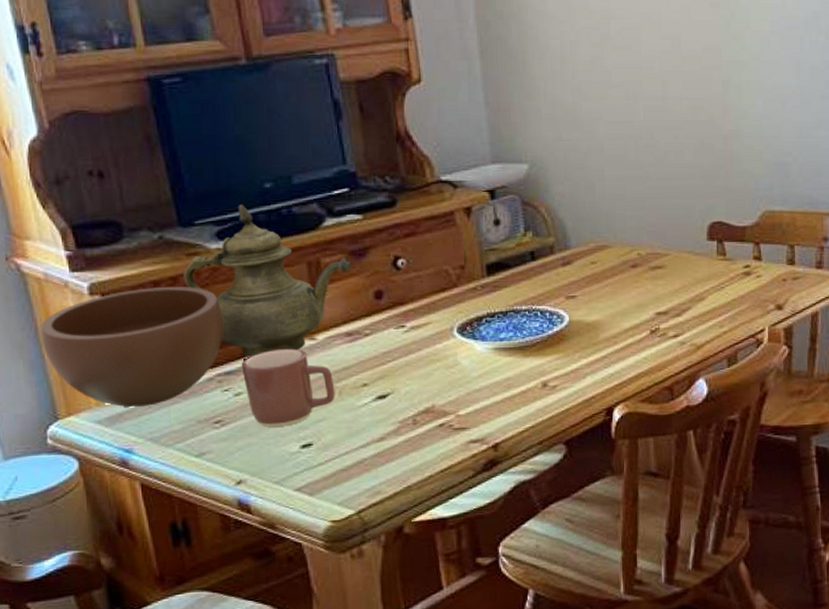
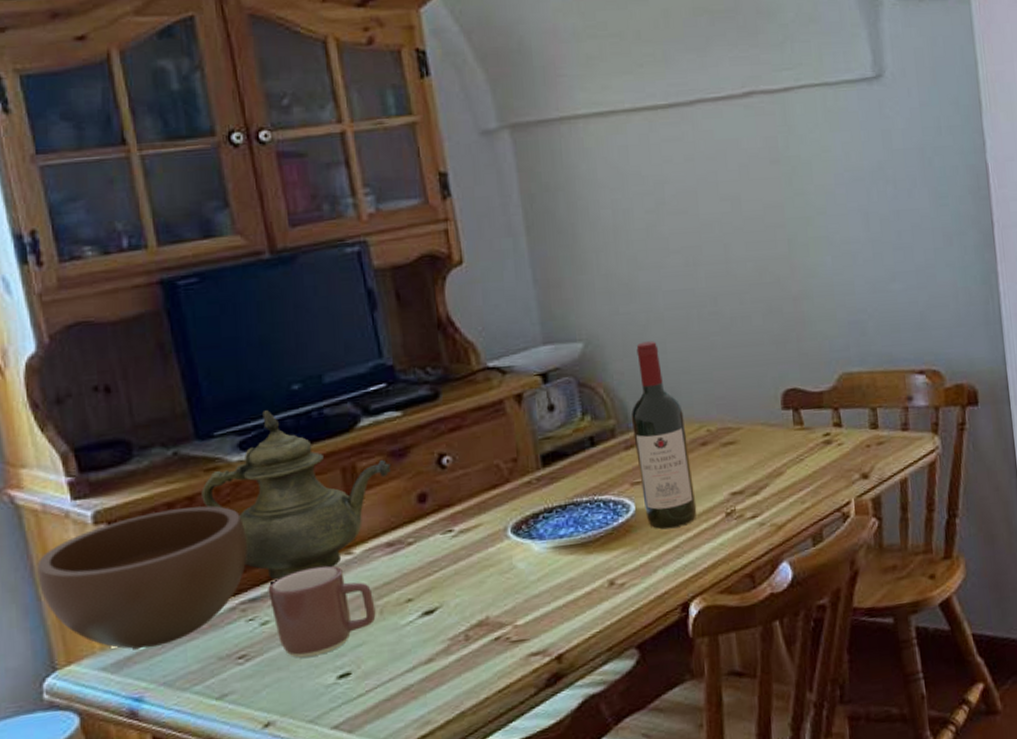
wine bottle: none [569,167,625,341] -> present [631,341,697,529]

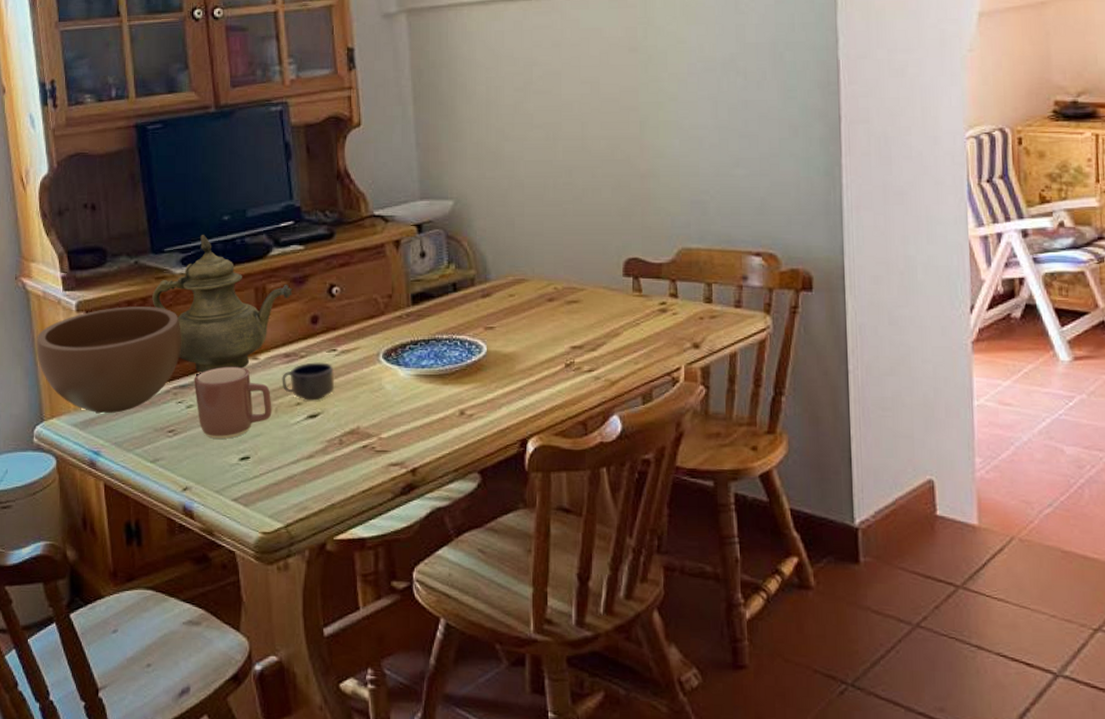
mug: none [385,547,455,595] -> present [282,362,335,401]
wine bottle: present [631,341,697,529] -> none [489,204,540,372]

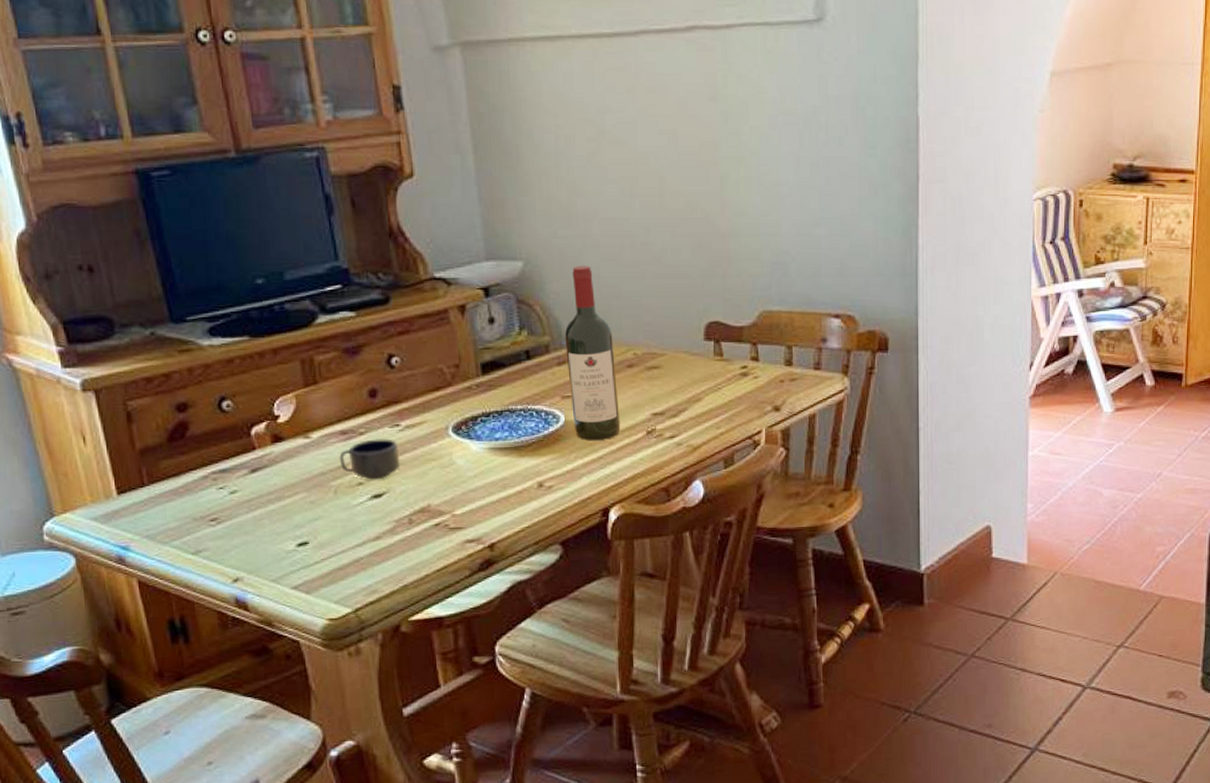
bowl: present [36,307,181,413] -> none [34,383,218,504]
teapot: present [152,235,293,373] -> none [176,301,346,455]
mug: present [194,366,272,439] -> none [236,446,331,525]
wine bottle: none [489,204,540,372] -> present [564,265,621,441]

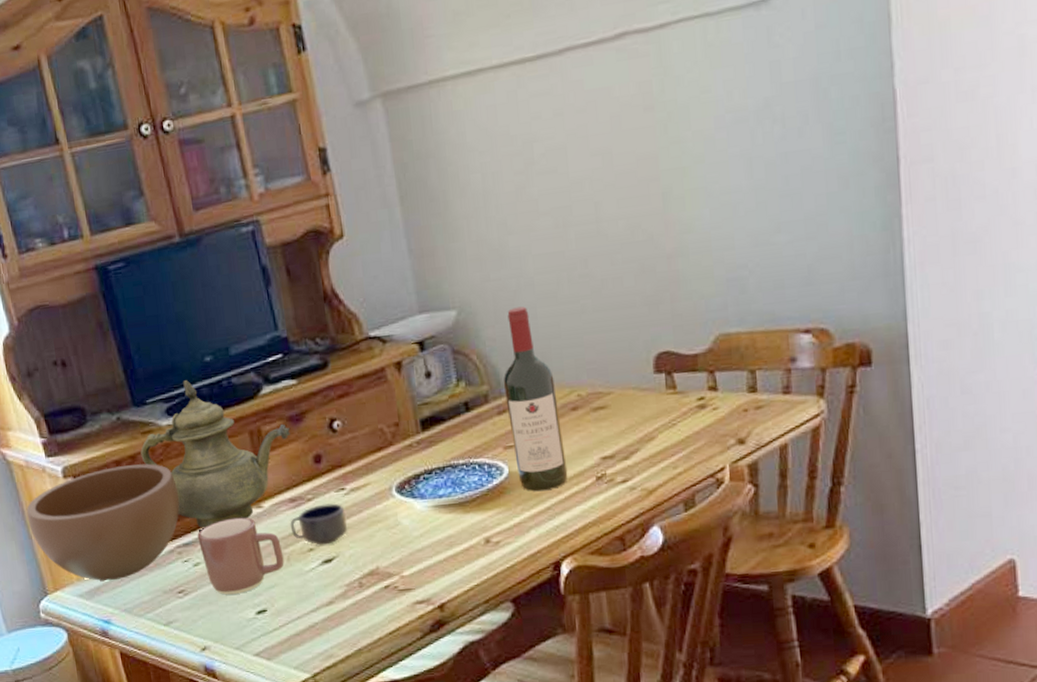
bowl: none [34,383,218,504] -> present [26,463,180,581]
teapot: none [176,301,346,455] -> present [140,380,291,528]
mug: none [236,446,331,525] -> present [197,517,284,595]

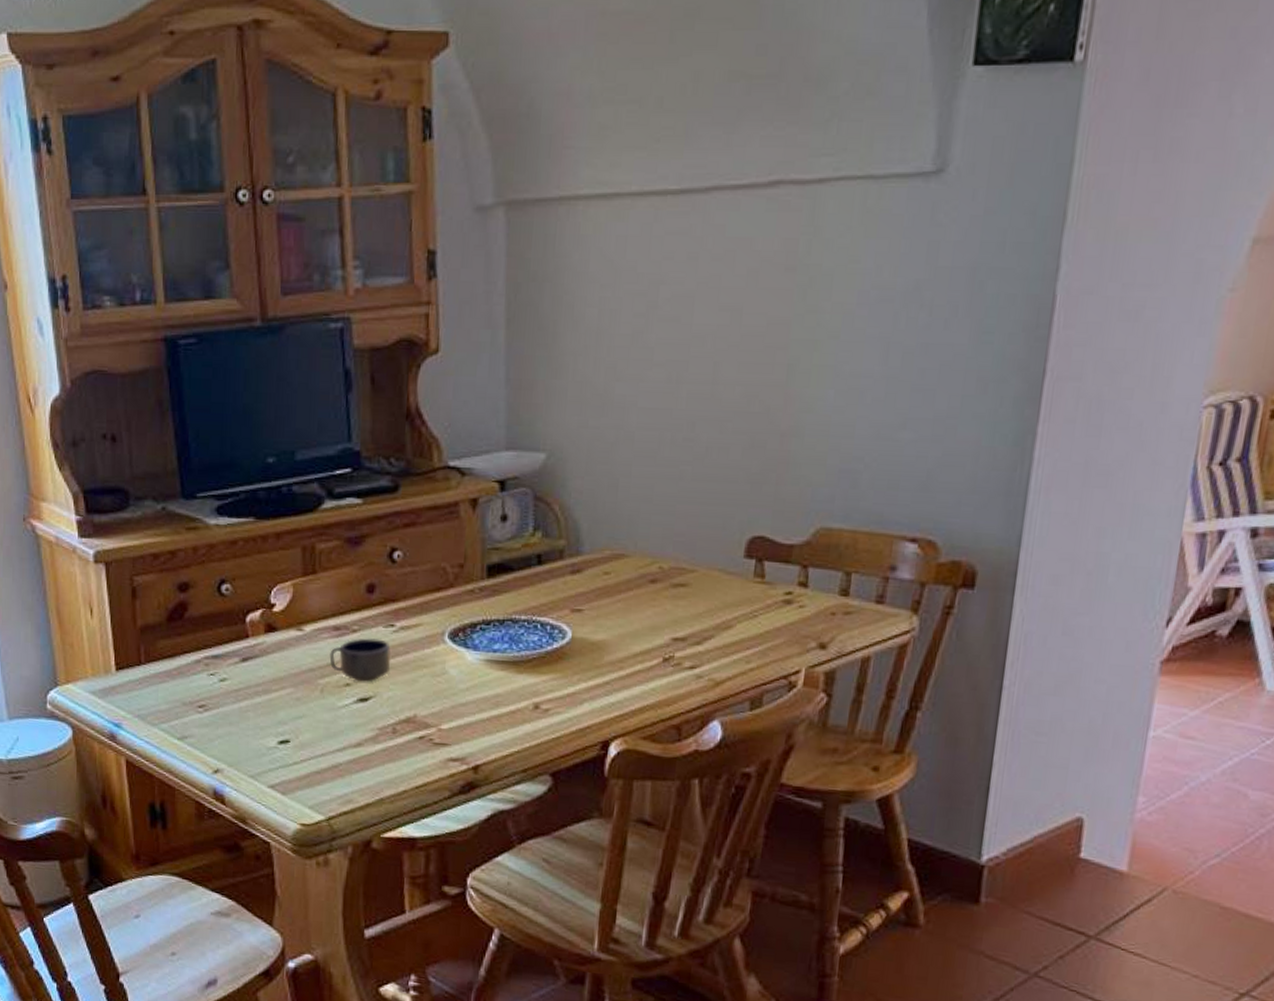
bowl: present [26,463,180,581] -> none [48,560,215,682]
teapot: present [140,380,291,528] -> none [182,479,347,643]
mug: present [197,517,284,595] -> none [228,636,317,719]
wine bottle: present [503,306,568,491] -> none [581,461,638,664]

